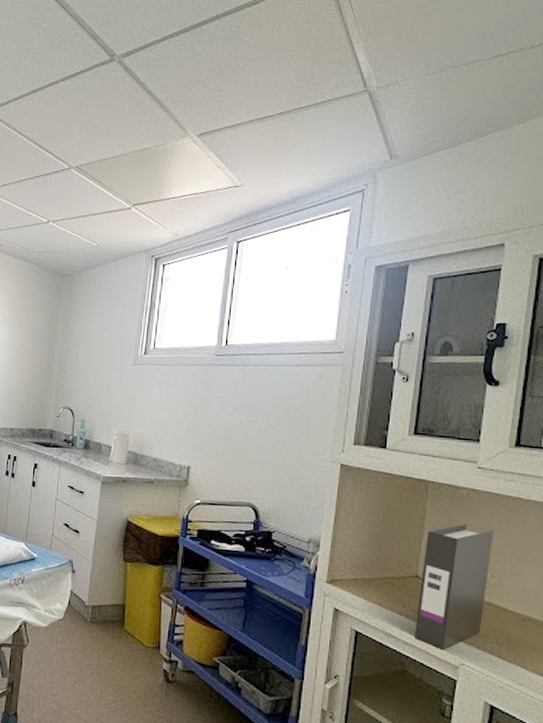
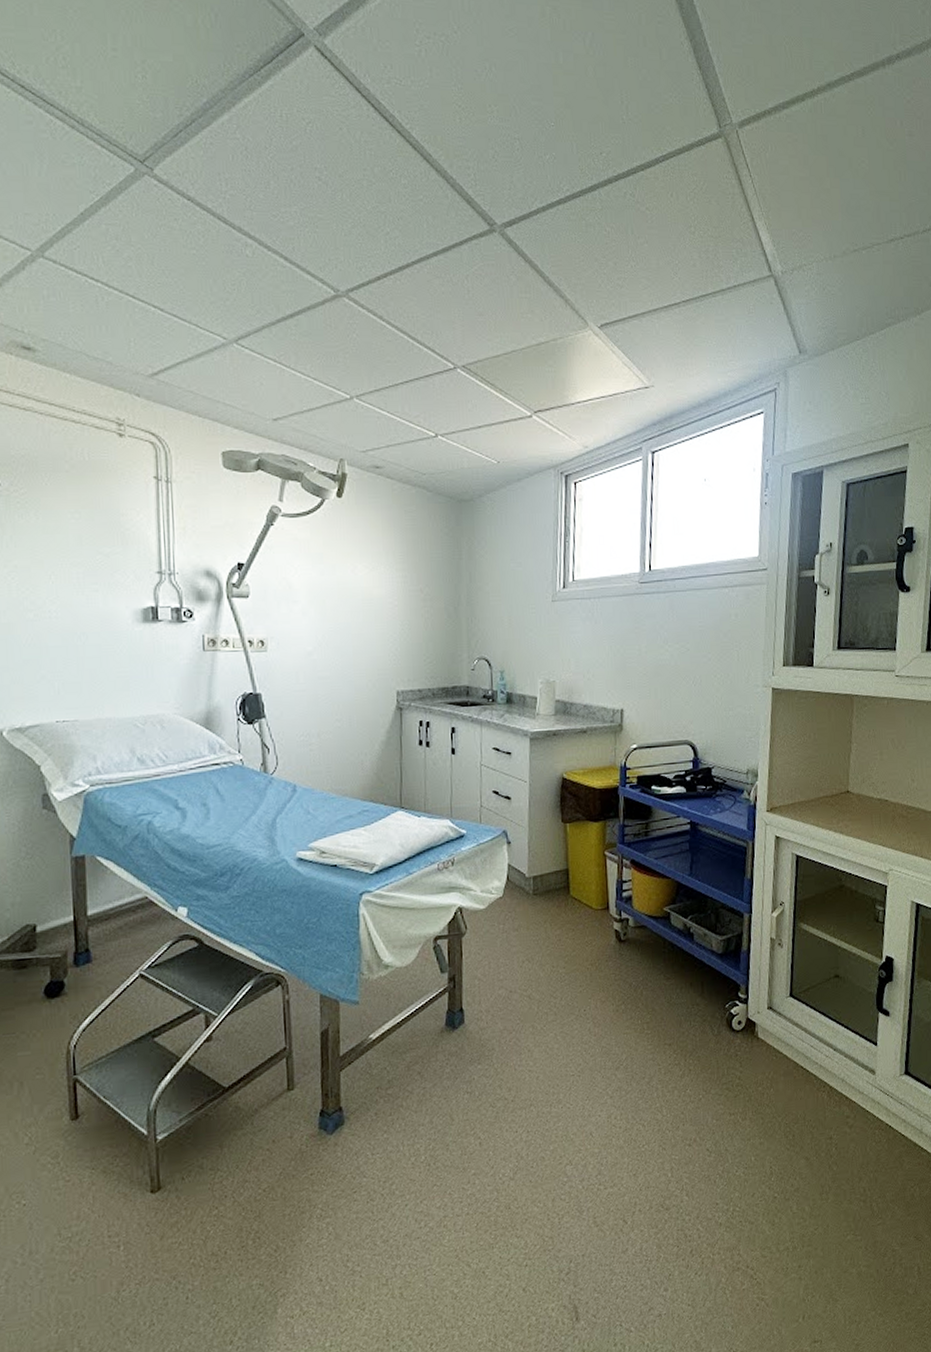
binder: present [415,524,494,650] -> none [849,734,912,860]

